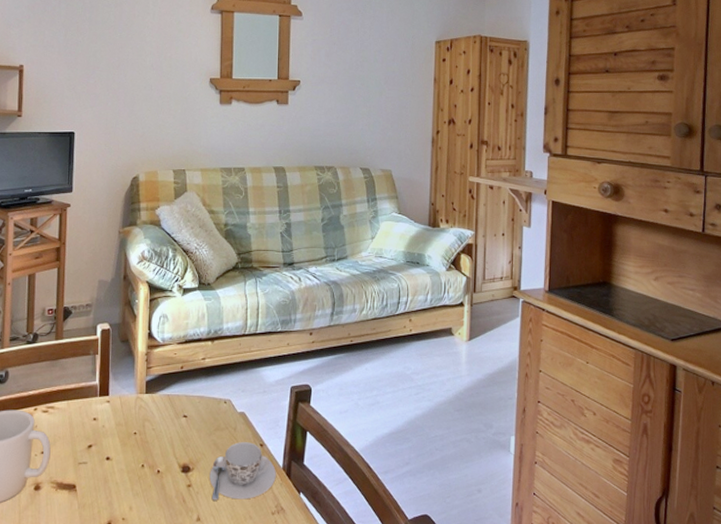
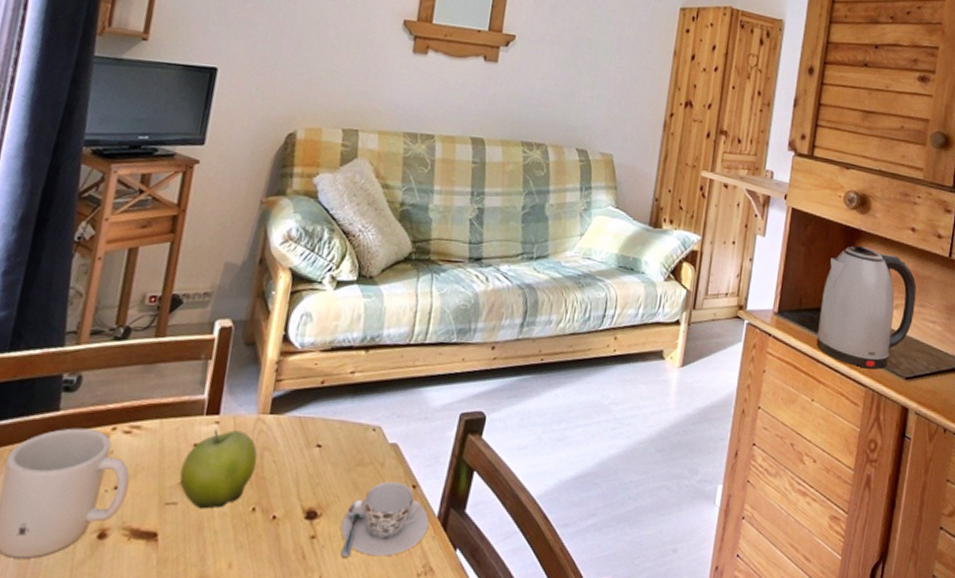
fruit: none [87,407,141,467] -> present [179,429,257,509]
kettle: none [585,228,674,334] -> present [816,245,917,370]

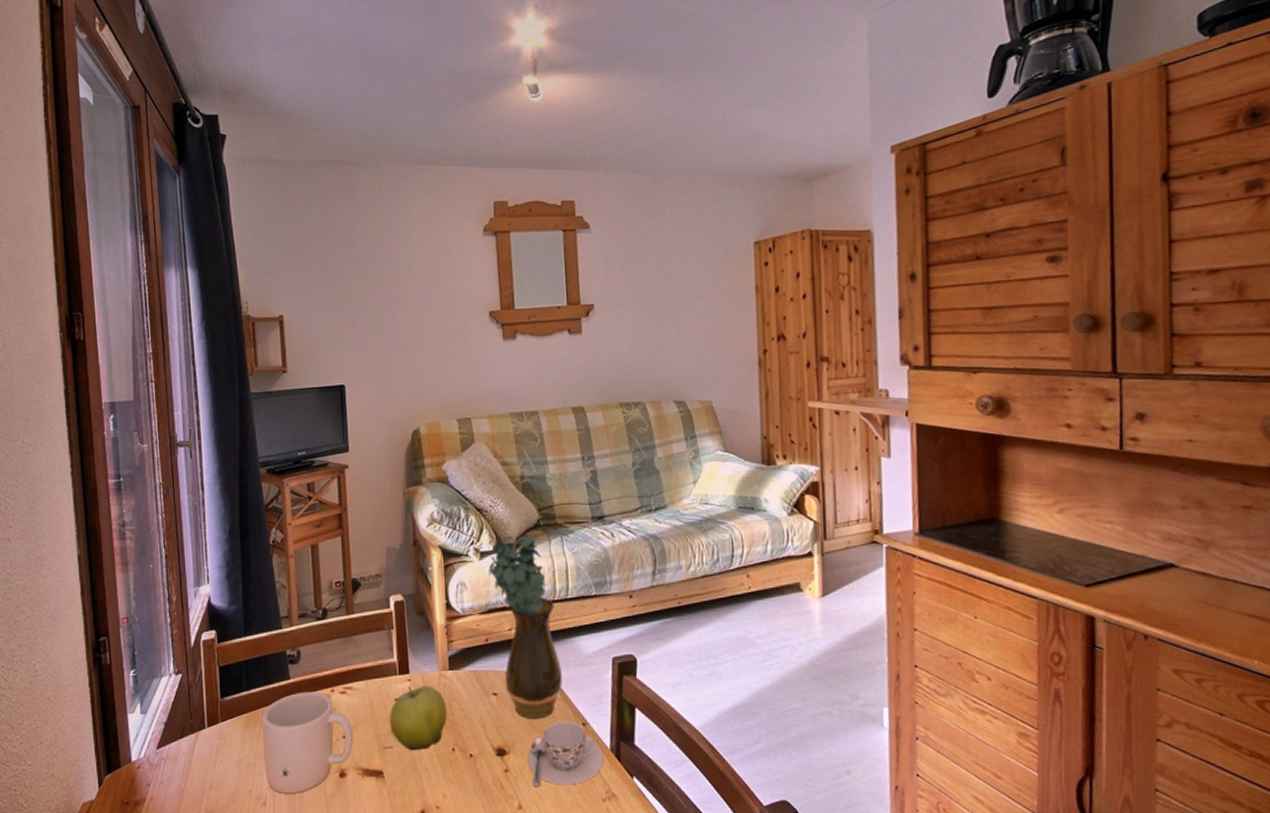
vase: none [333,259,409,478] -> present [488,529,563,719]
kettle: present [816,245,917,370] -> none [968,451,1085,580]

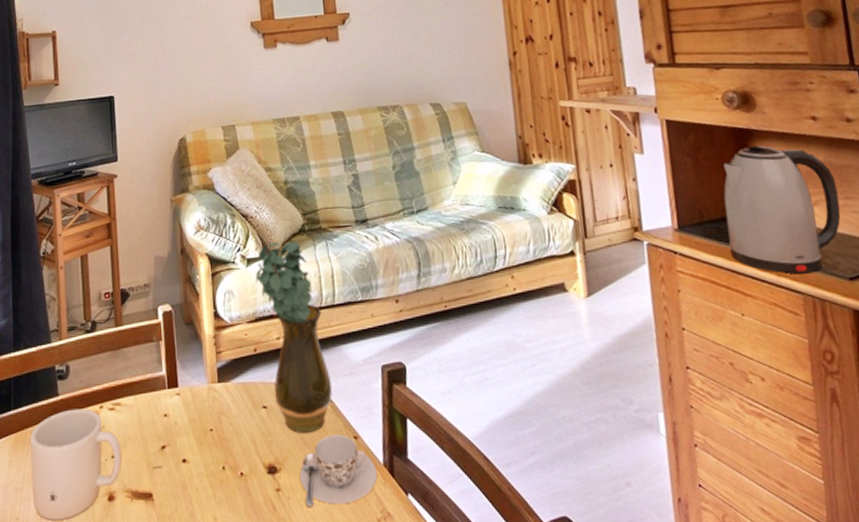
fruit: present [390,686,448,751] -> none [159,399,217,471]
kettle: none [968,451,1085,580] -> present [723,145,841,275]

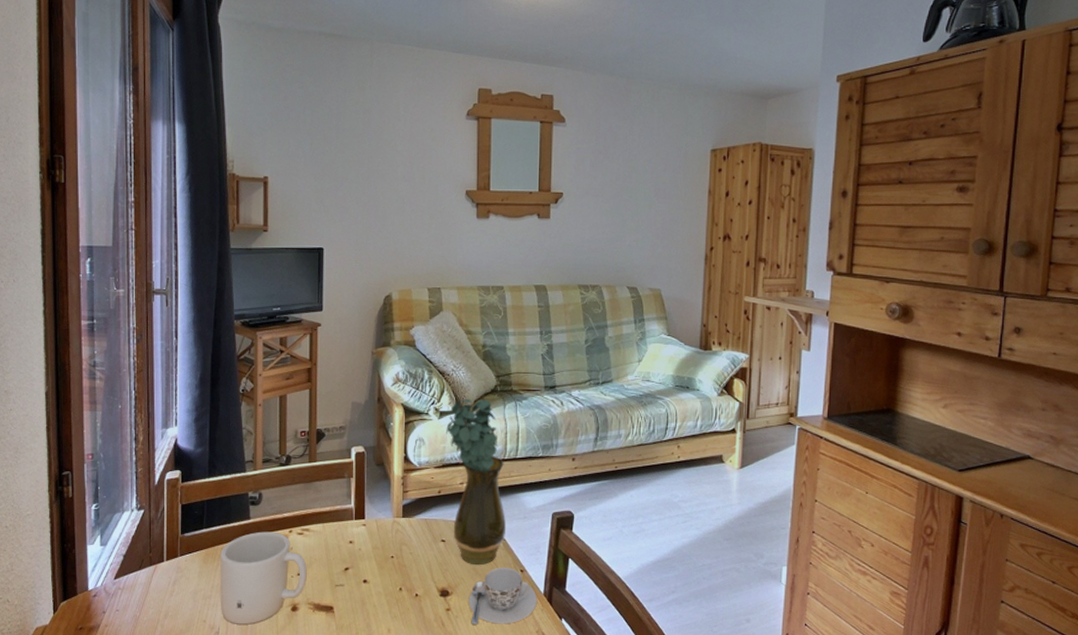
kettle: present [723,145,841,275] -> none [867,352,965,464]

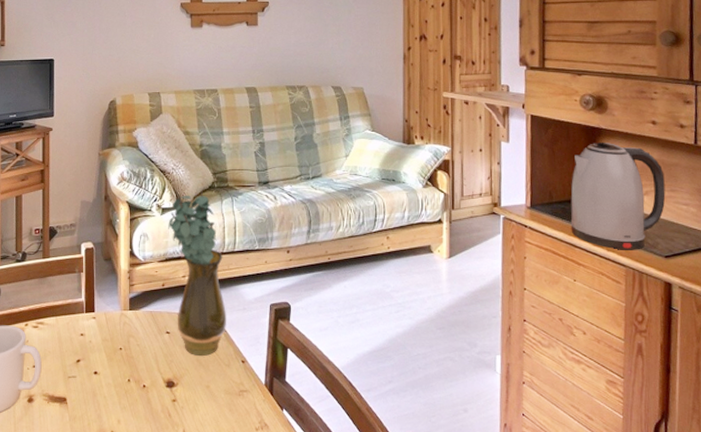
teacup: present [469,567,537,625] -> none [193,358,259,416]
kettle: none [867,352,965,464] -> present [570,142,666,250]

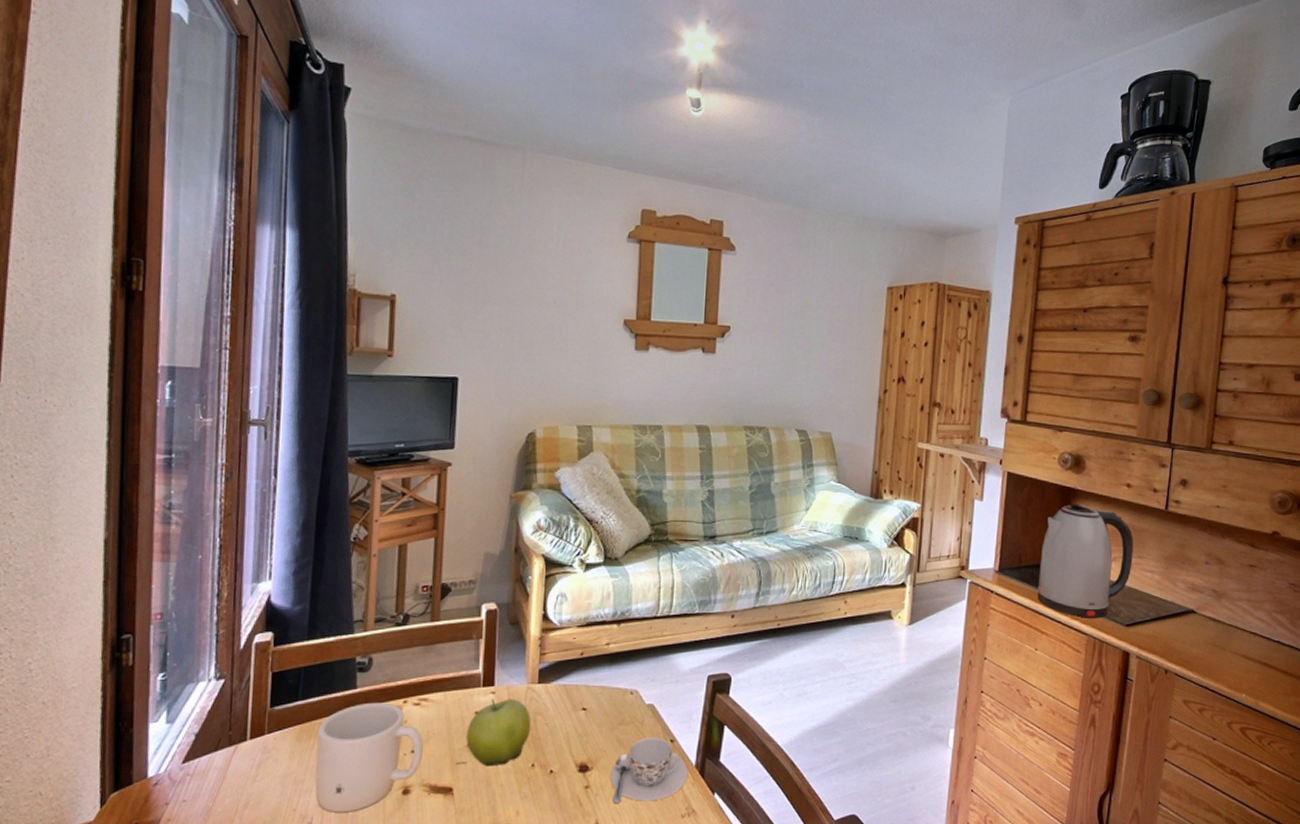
fruit: none [75,323,126,381] -> present [466,699,531,767]
vase: present [168,190,227,356] -> none [592,543,657,735]
teacup: none [193,358,259,416] -> present [611,738,688,803]

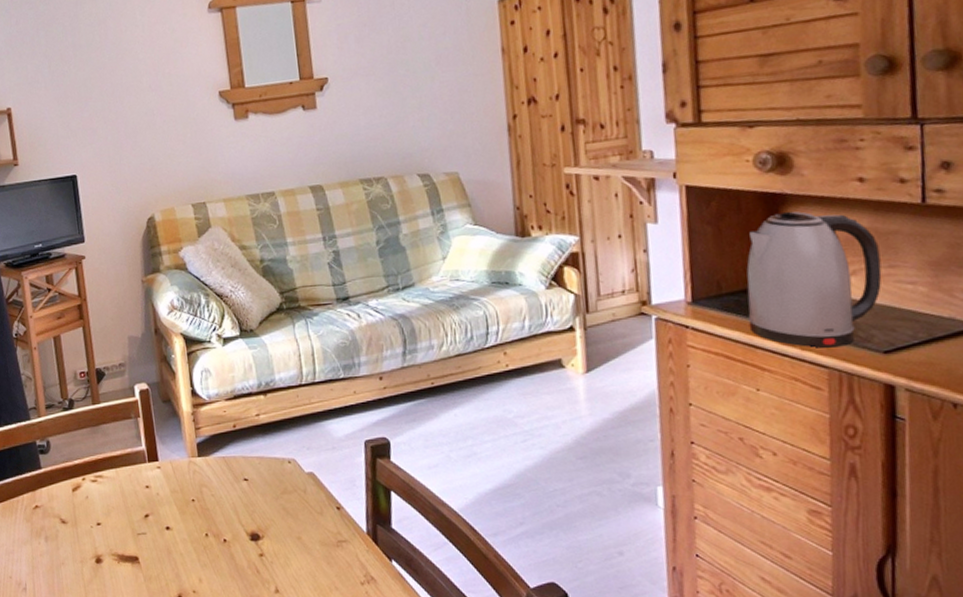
mug: present [315,702,423,813] -> none [16,480,107,579]
fruit: present [466,699,531,767] -> none [141,472,199,537]
teacup: present [611,738,688,803] -> none [282,505,361,571]

